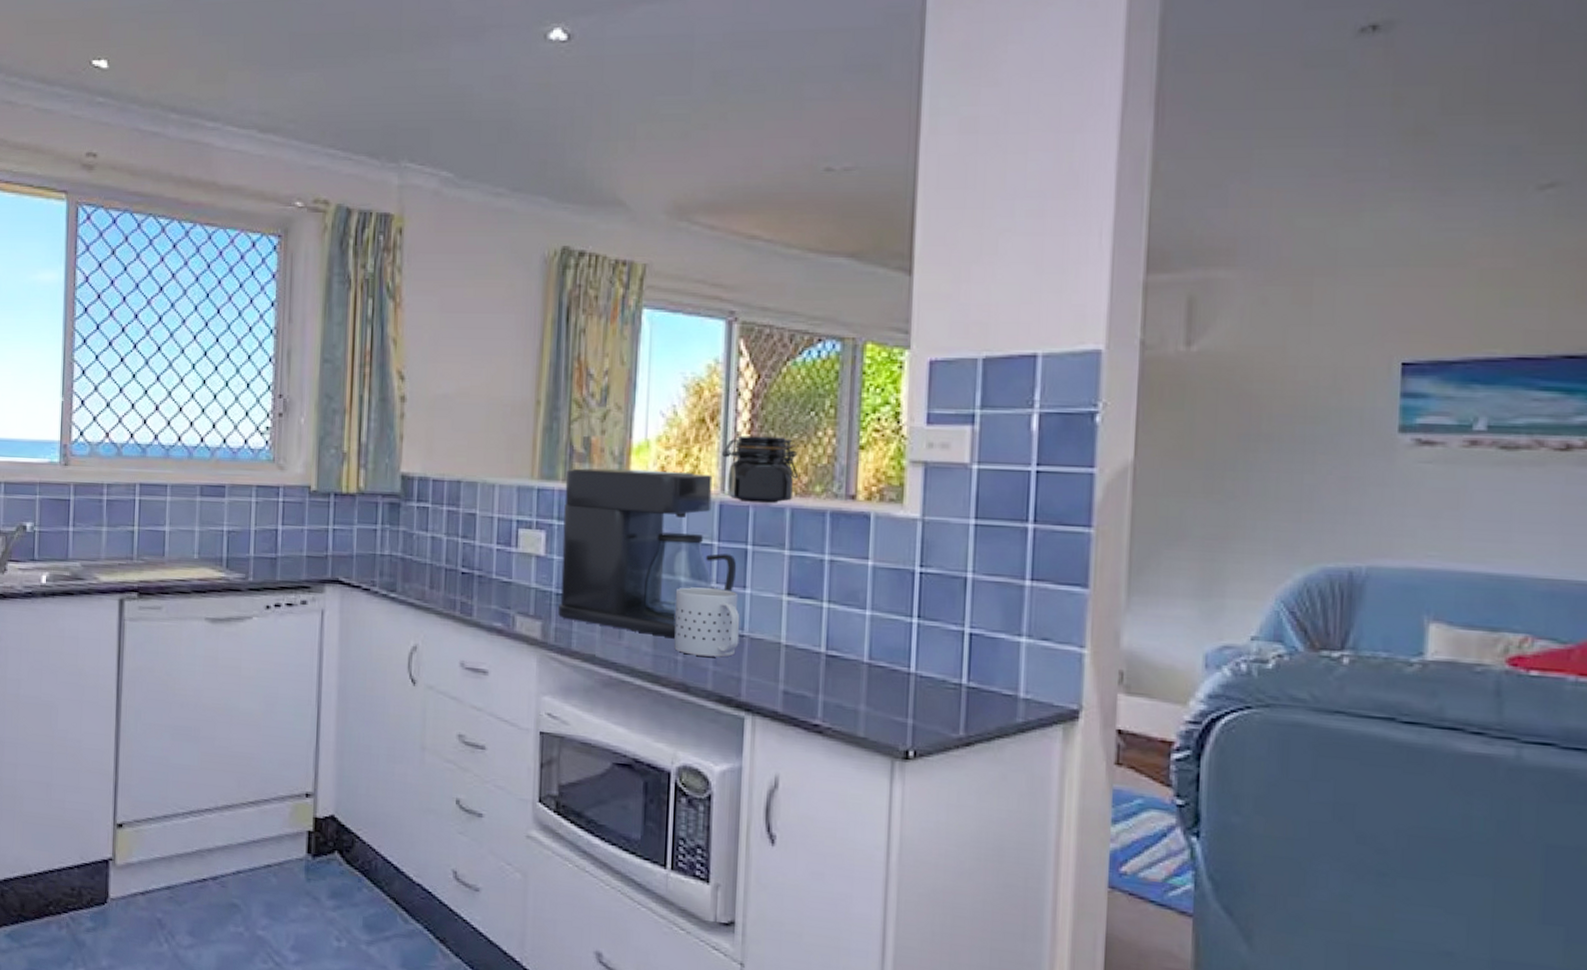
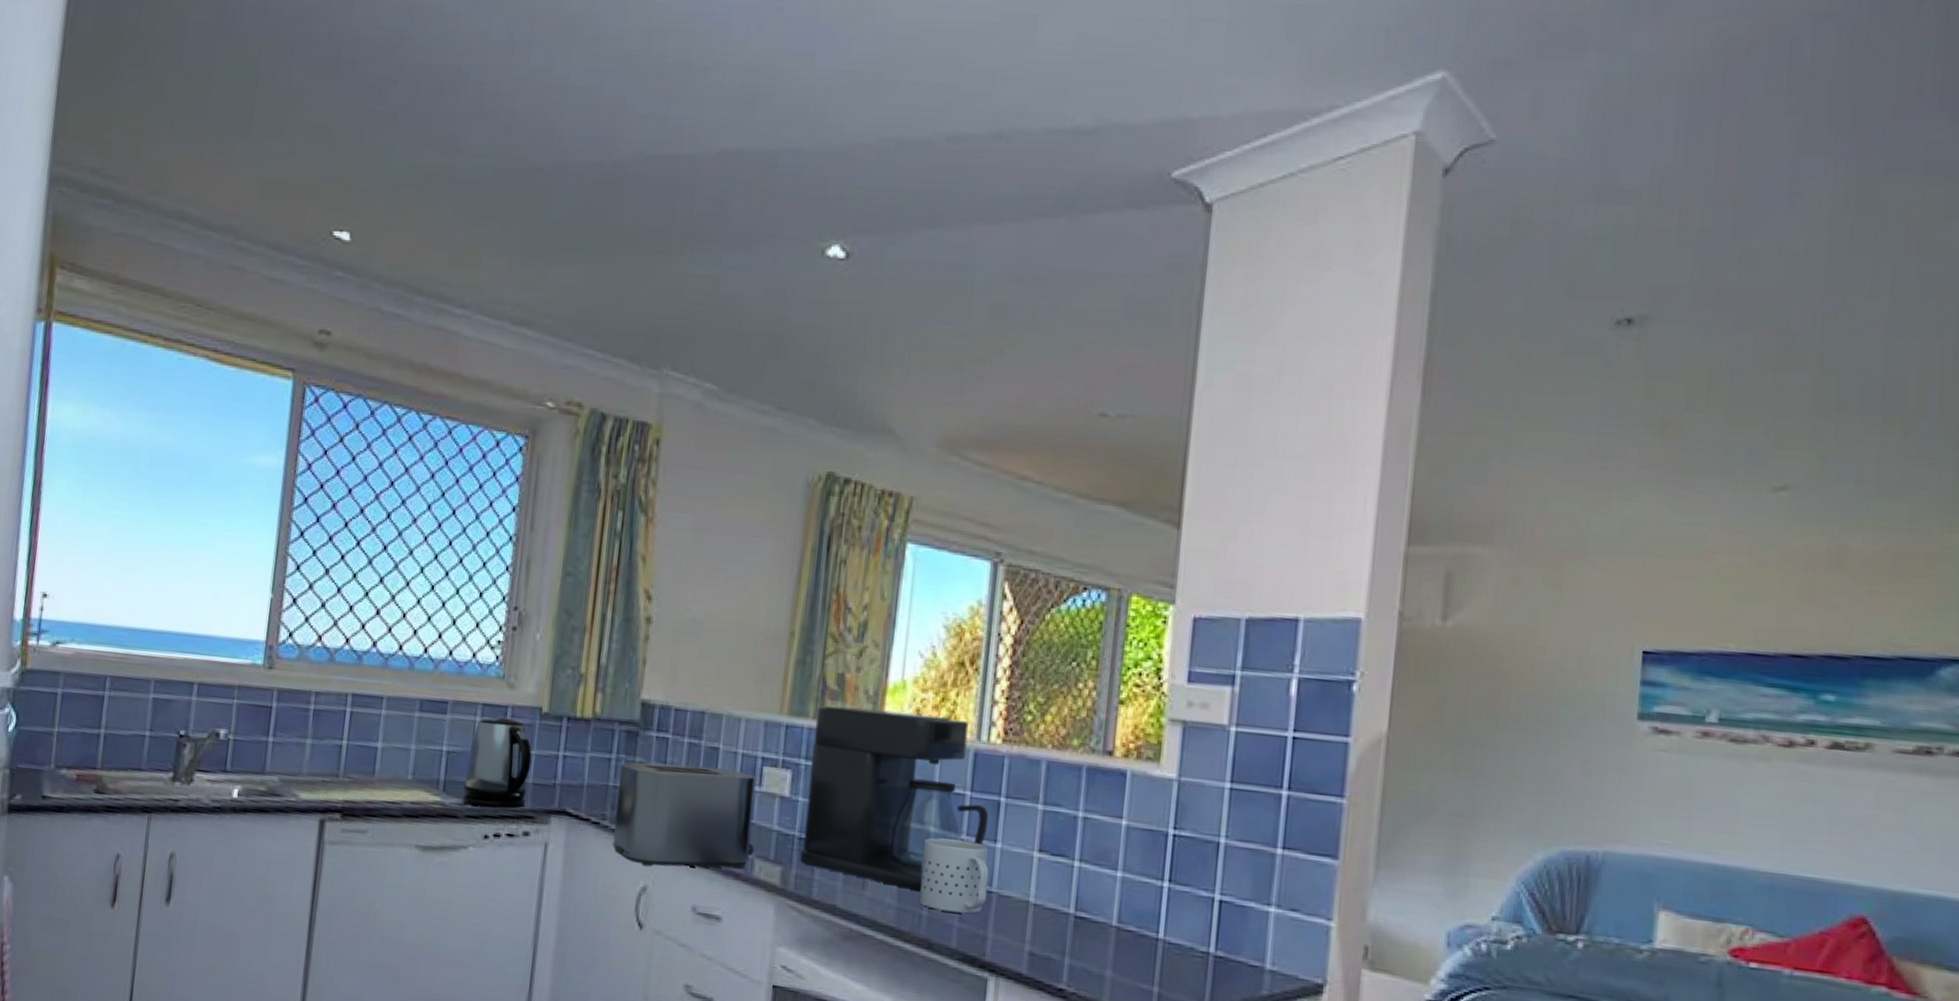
kettle: none [244,497,304,582] -> present [462,716,532,809]
toaster: none [382,531,515,628] -> present [611,762,756,869]
jar: present [722,435,799,504] -> none [980,682,1057,756]

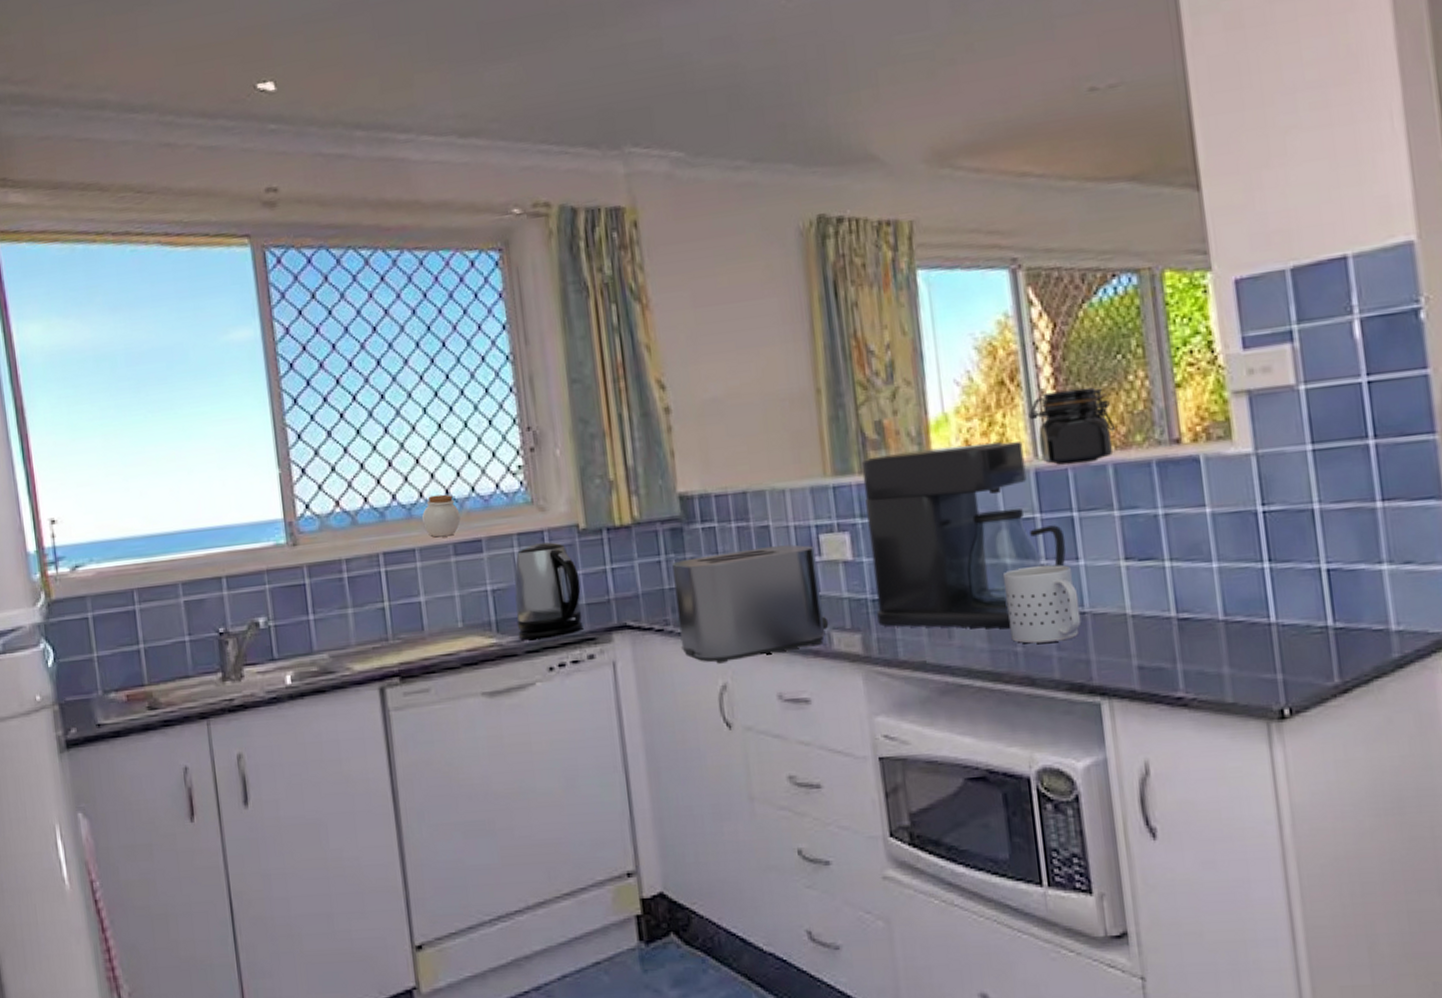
jar: none [396,650,433,692] -> present [422,494,461,538]
jar: none [980,682,1057,756] -> present [1028,387,1116,466]

